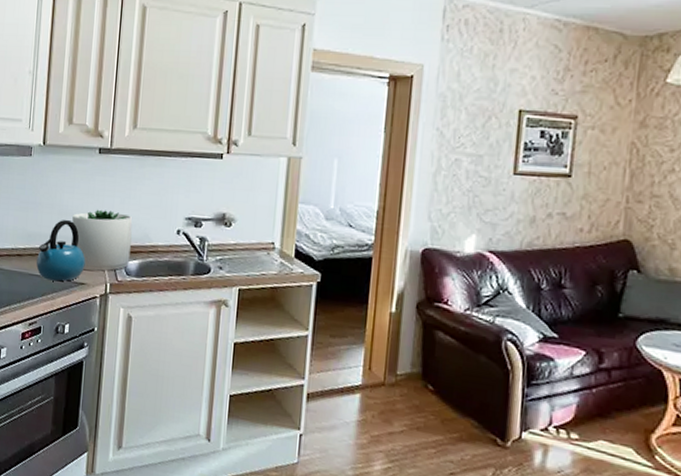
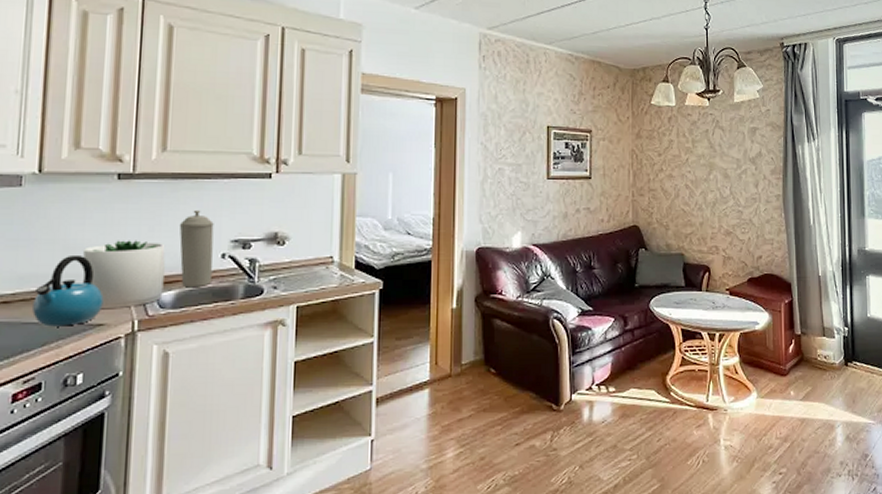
canister: none [143,186,172,260] -> present [179,209,214,288]

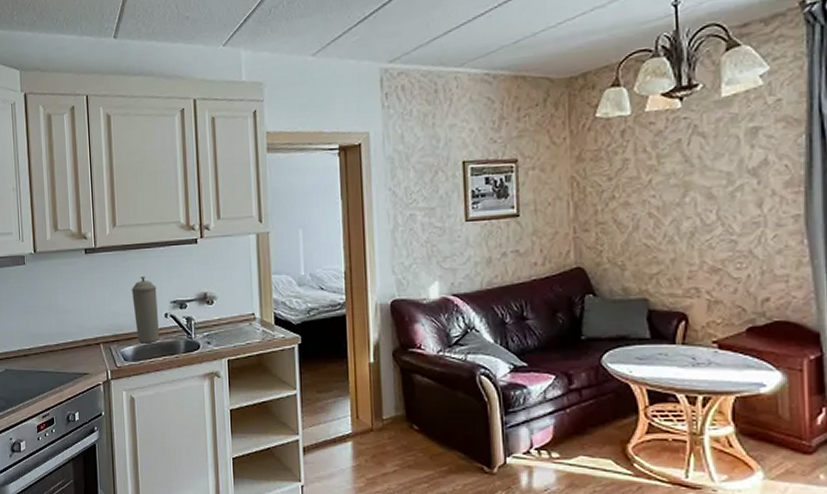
kettle: present [32,254,104,327] -> none [42,317,86,375]
planter: present [83,240,165,310] -> none [69,304,126,362]

